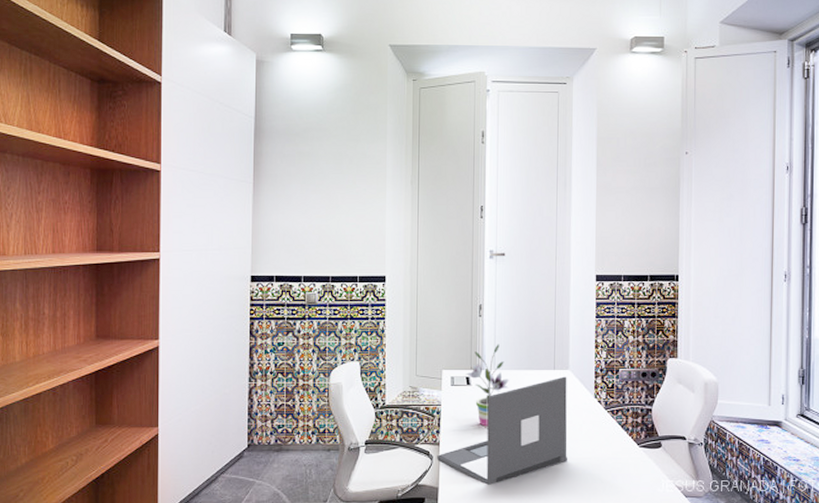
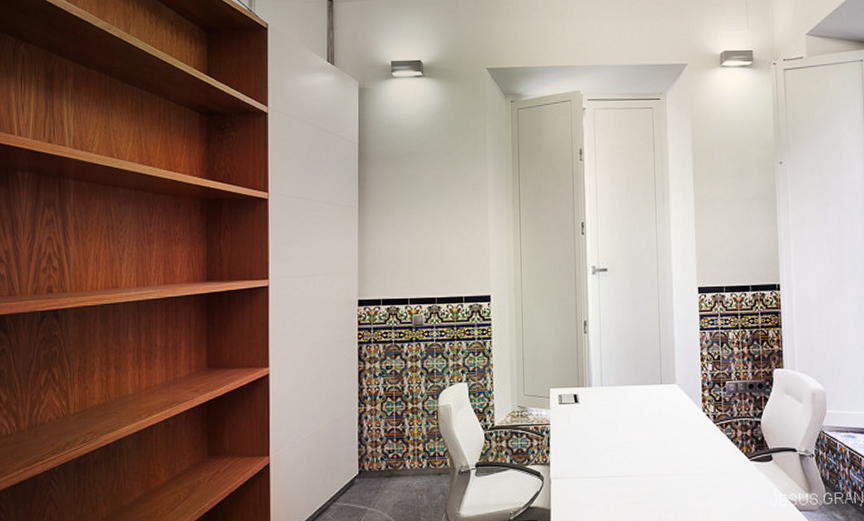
laptop: present [437,376,567,485] -> none [548,391,678,505]
potted plant: present [465,344,509,427] -> none [573,360,617,445]

